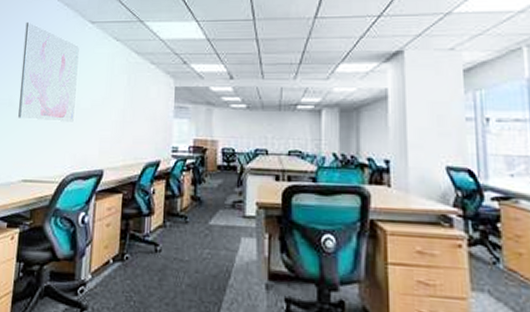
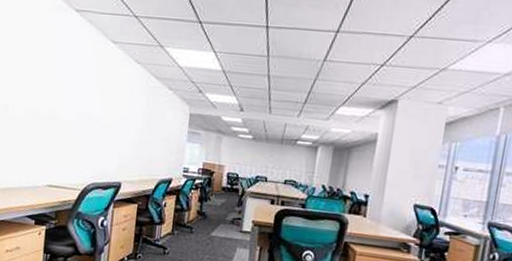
wall art: present [18,21,79,123] -> none [43,34,101,138]

